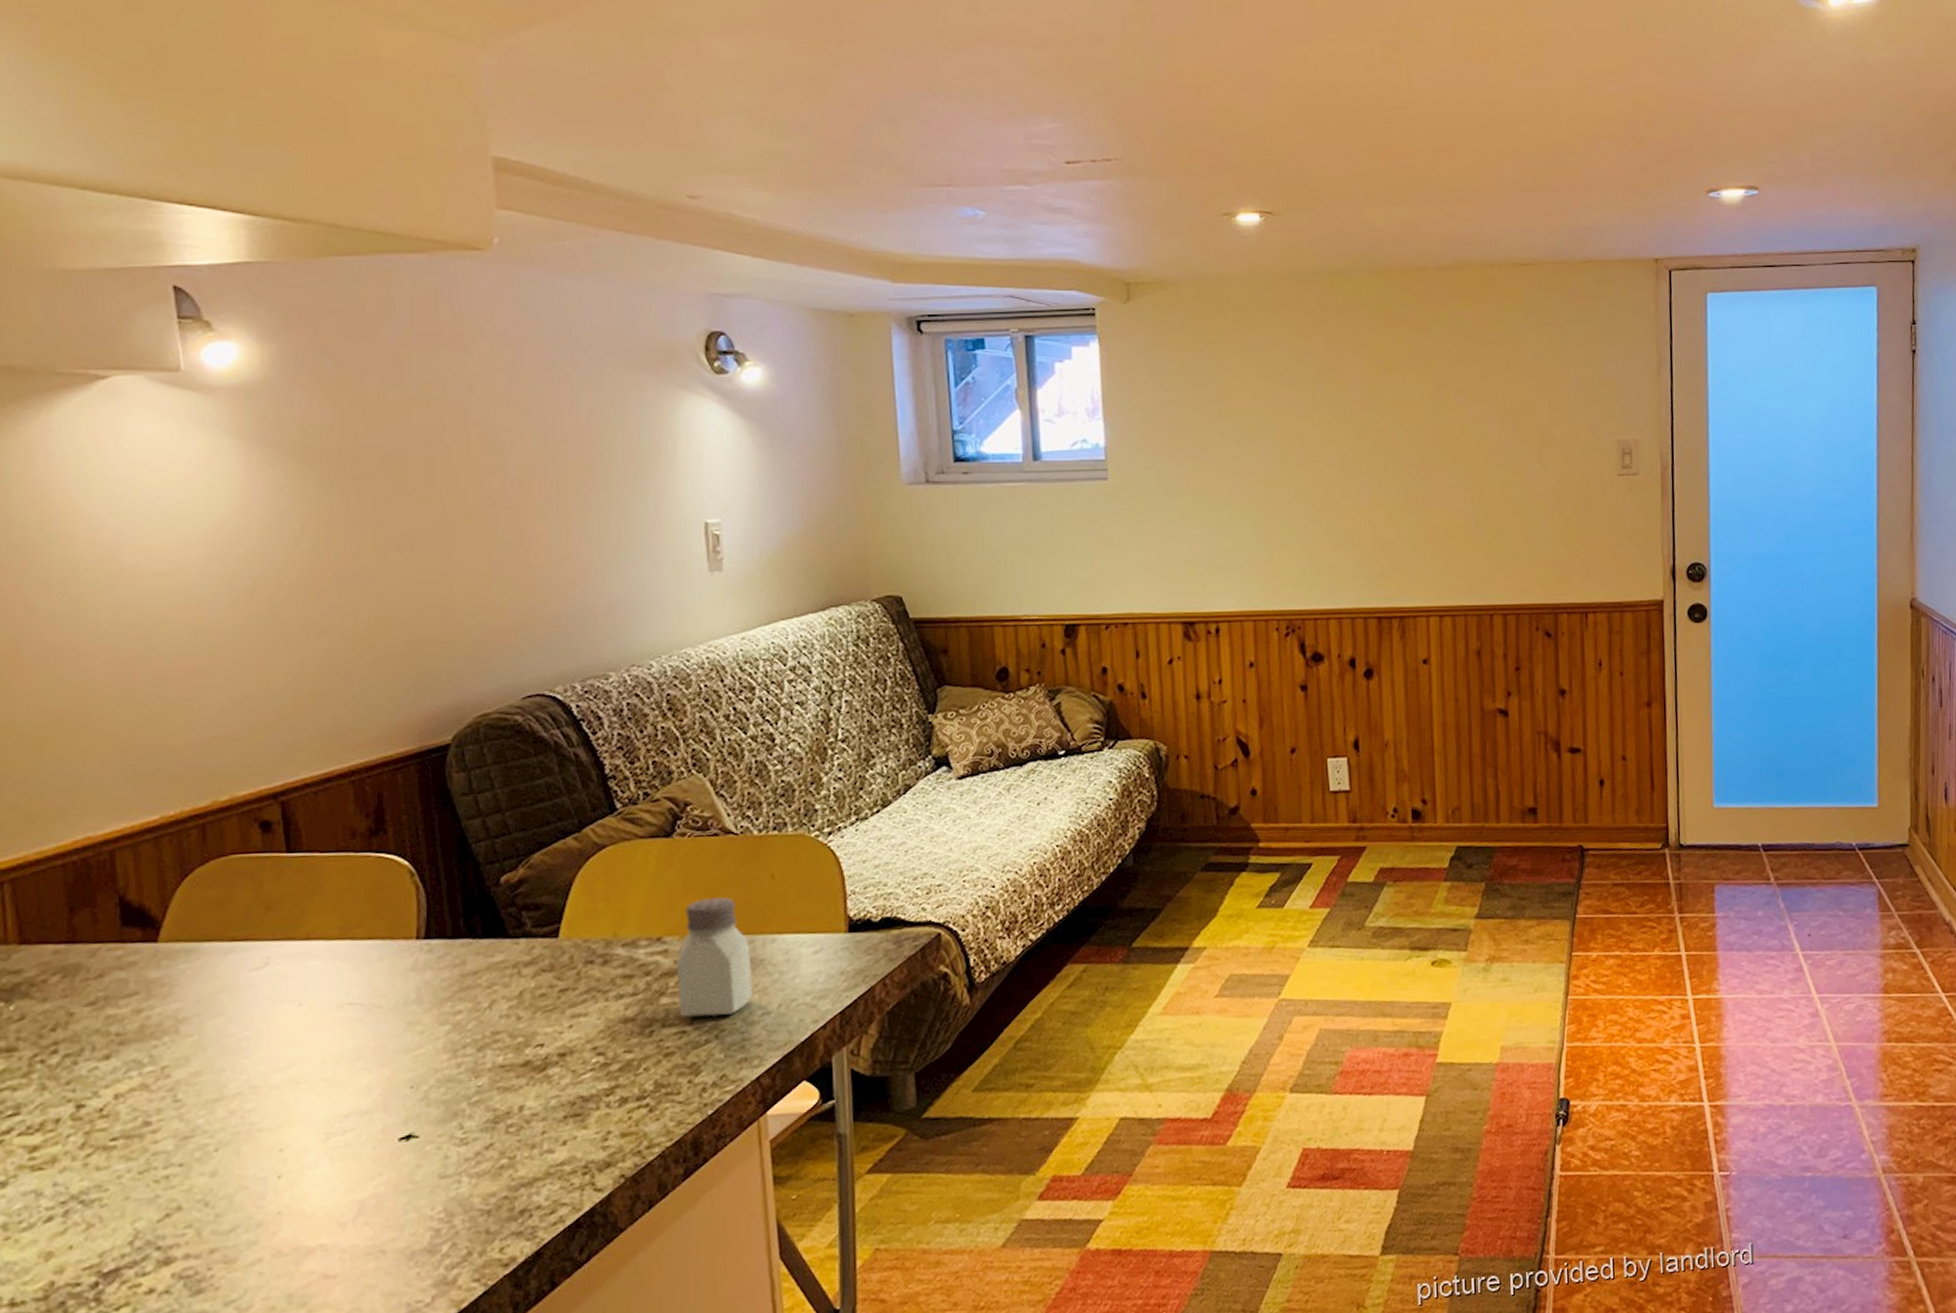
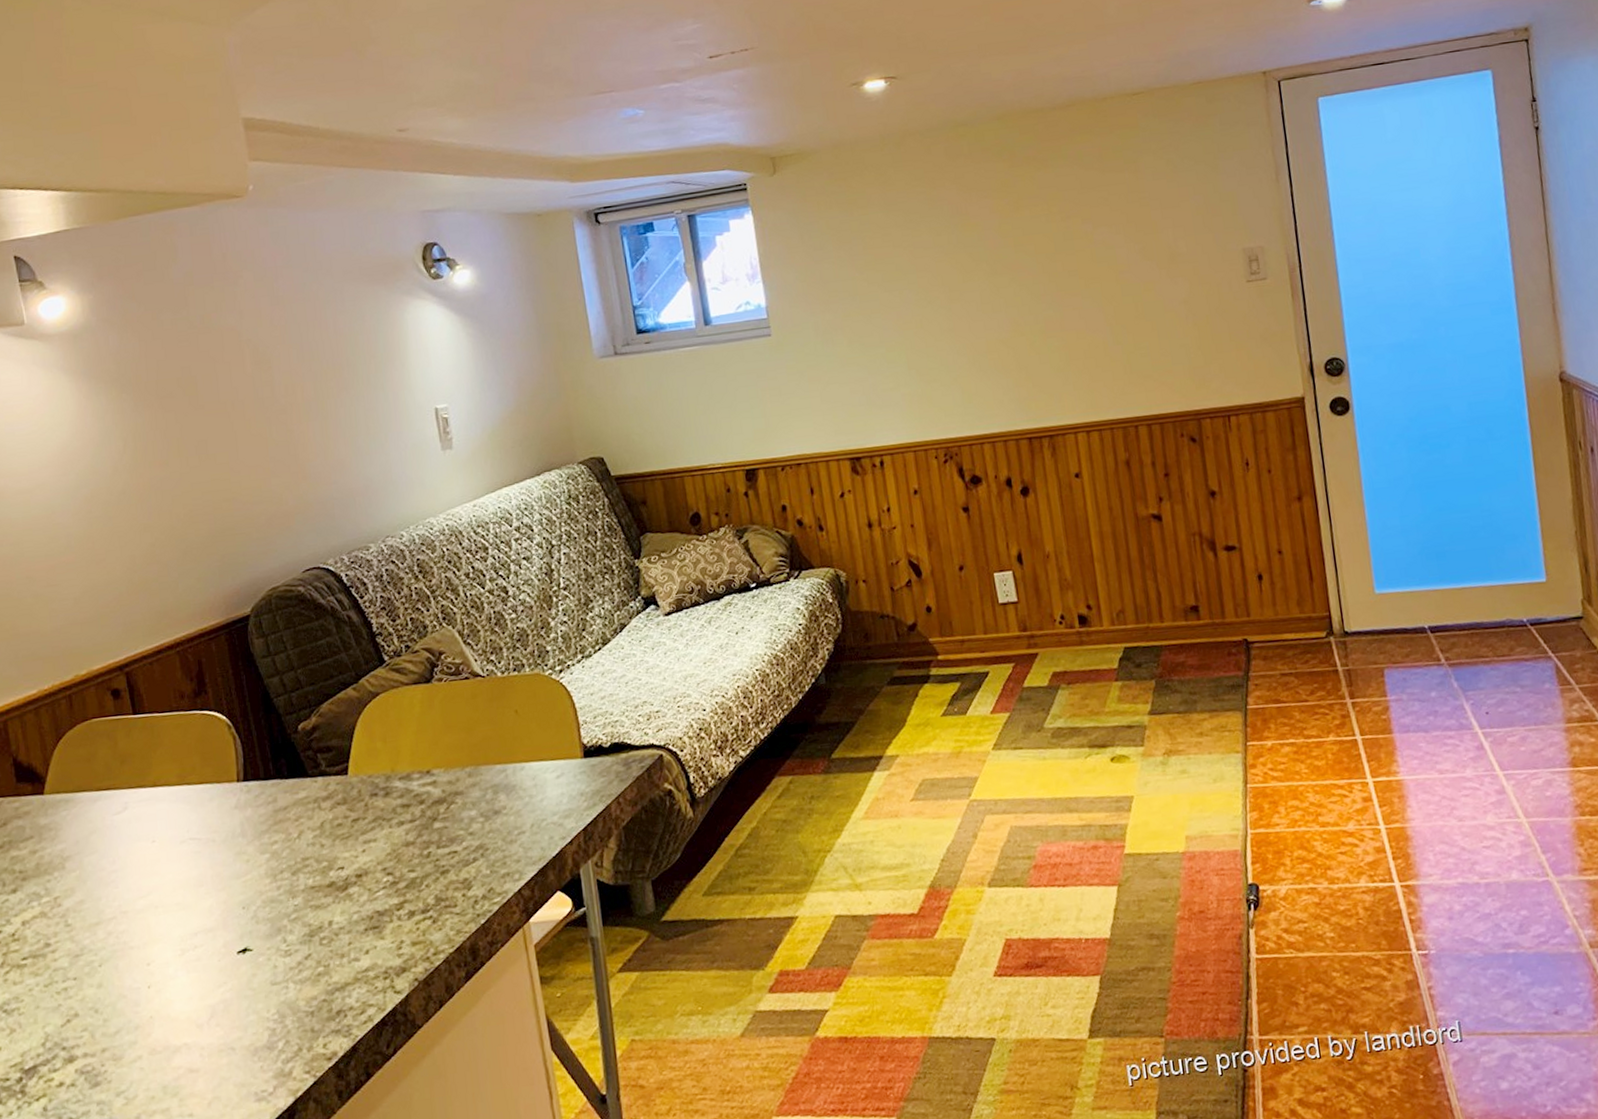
saltshaker: present [677,897,752,1018] -> none [444,732,509,840]

